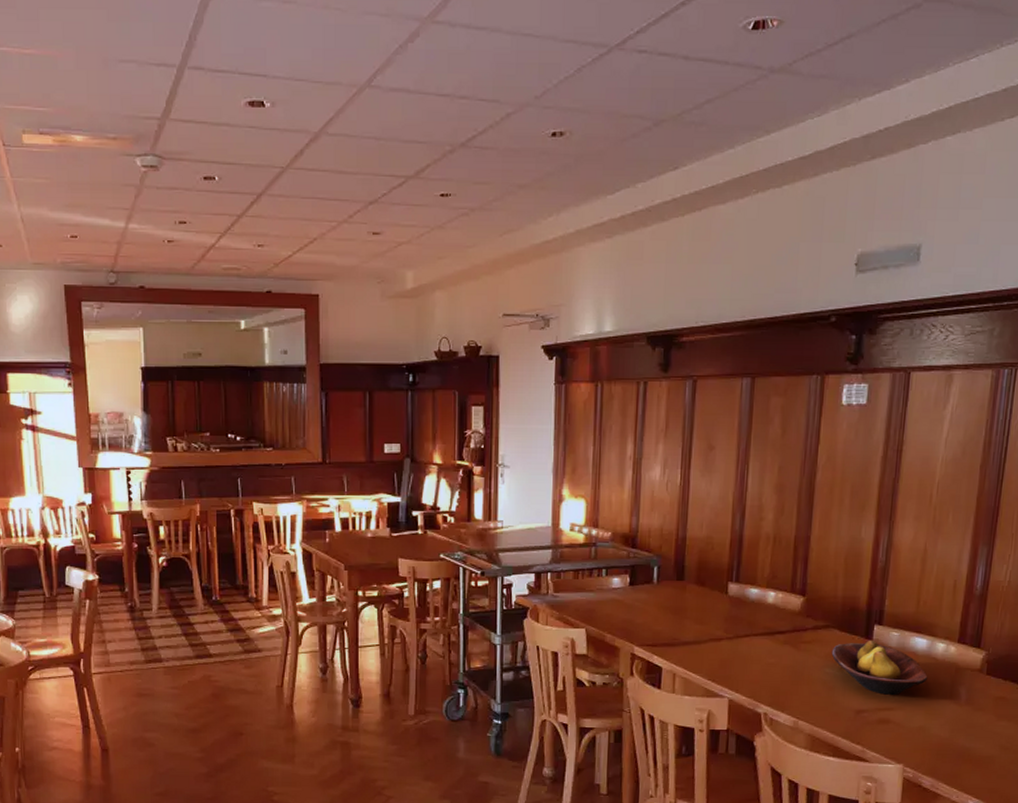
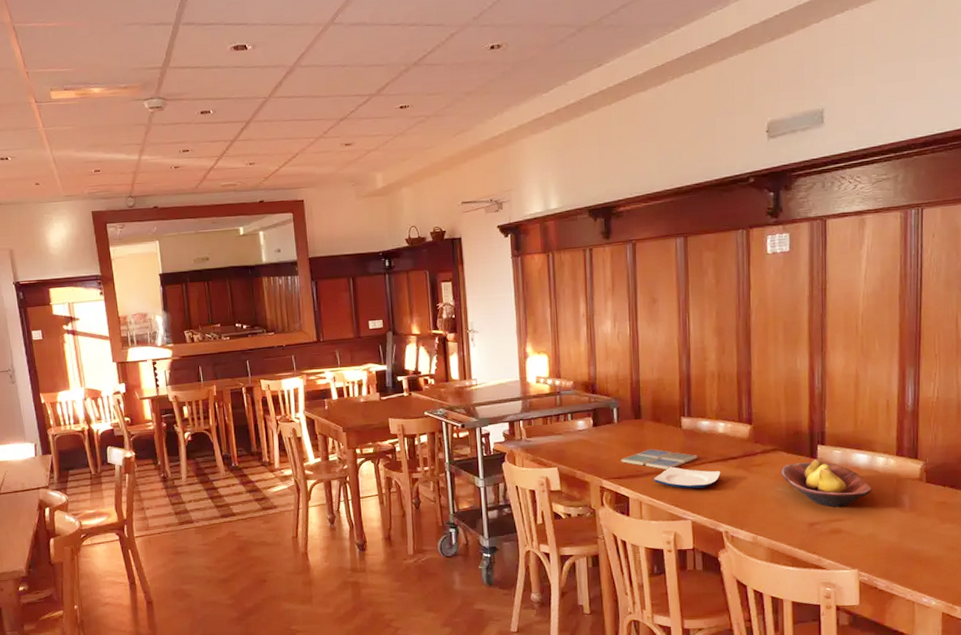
drink coaster: none [657,615,742,640] -> present [621,448,698,469]
plate: none [691,637,766,663] -> present [653,467,721,489]

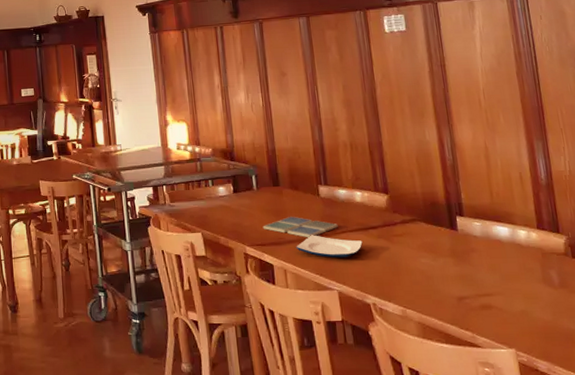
fruit bowl: present [781,458,872,507] -> none [422,230,518,281]

